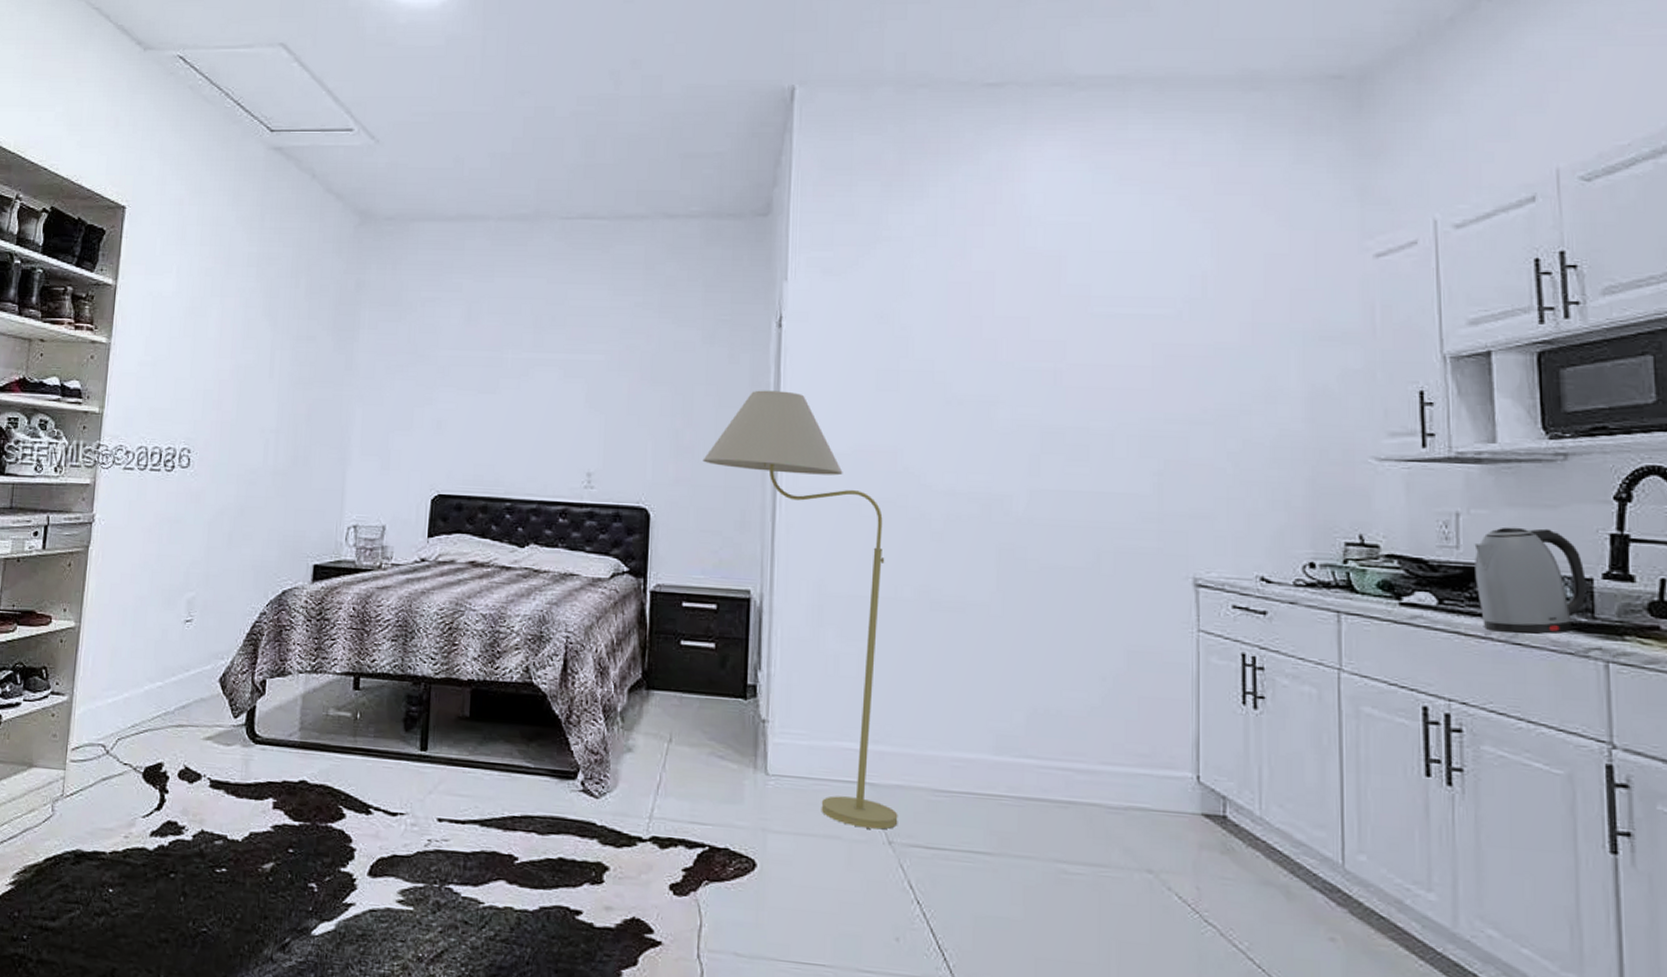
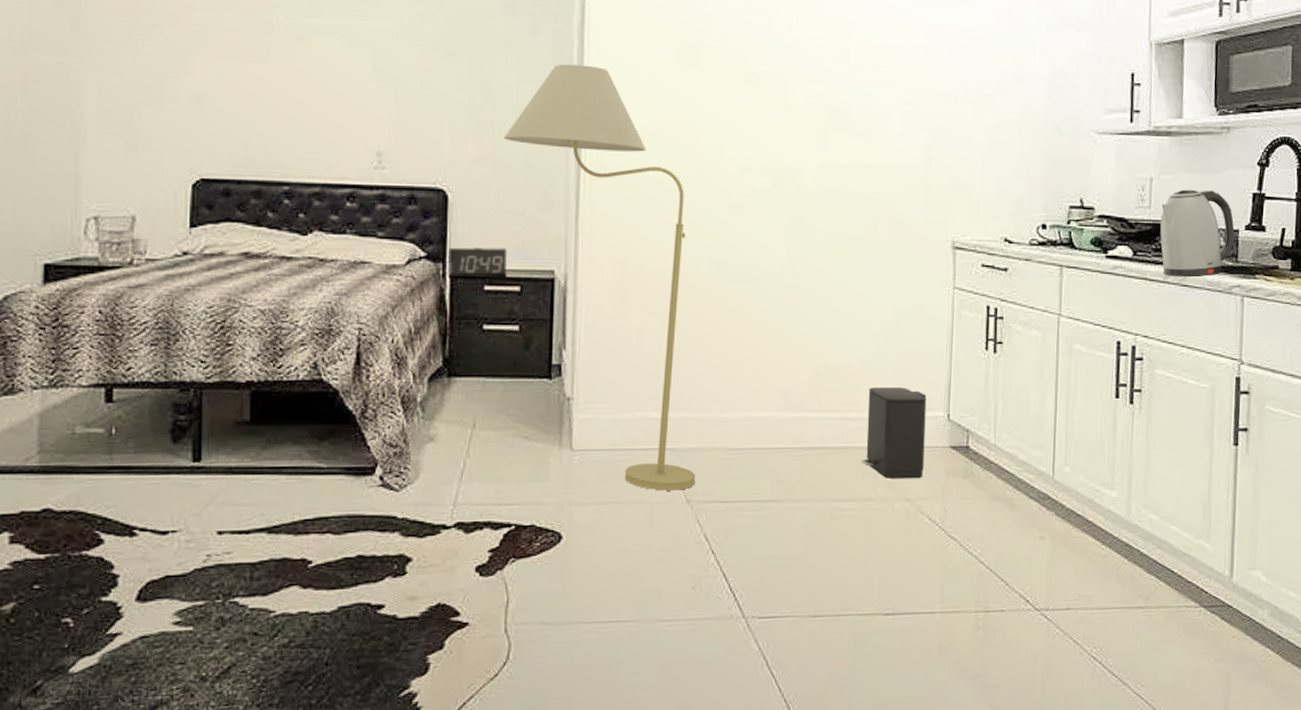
alarm clock: none [648,563,704,596] -> present [448,247,507,278]
pedal bin: none [1091,737,1169,847] -> present [862,388,927,478]

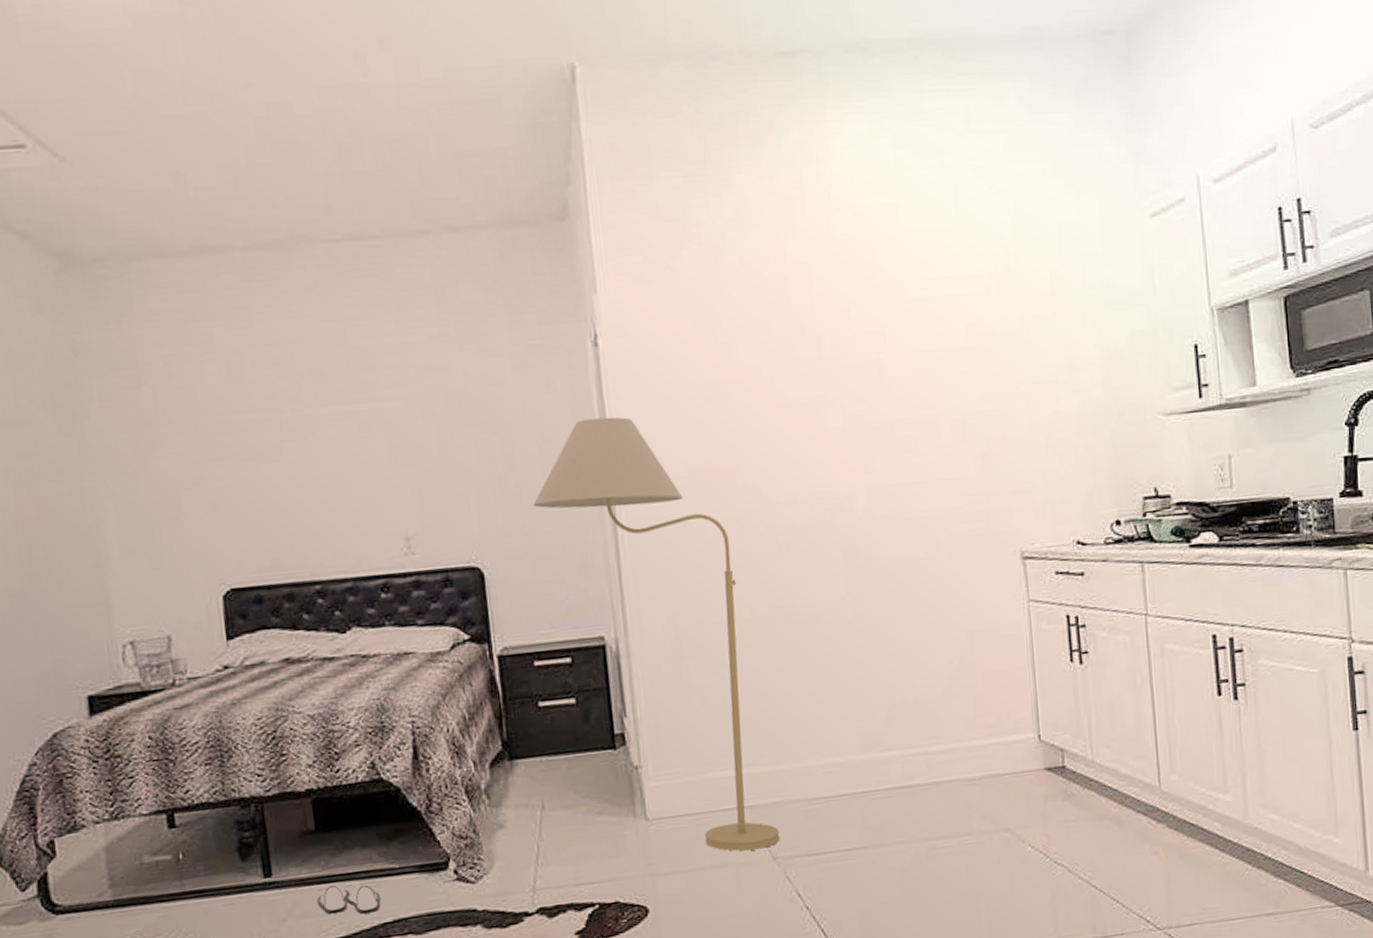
slippers: none [243,477,304,508] -> present [317,884,381,914]
alarm clock: present [448,247,507,278] -> none [492,620,555,658]
pedal bin: present [862,388,927,478] -> none [950,712,1020,810]
kettle: present [1160,189,1235,278] -> none [1244,459,1329,559]

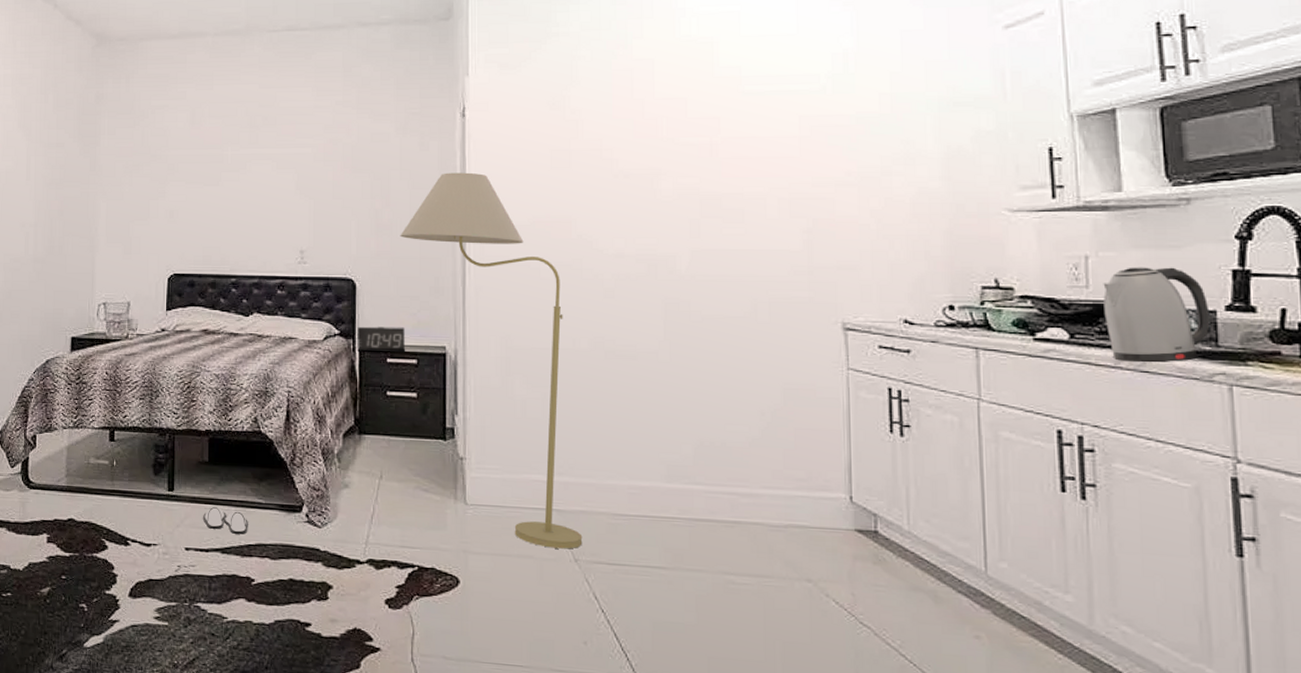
alarm clock: none [492,620,555,658] -> present [357,326,405,353]
kettle: none [1244,459,1329,559] -> present [1103,267,1210,363]

